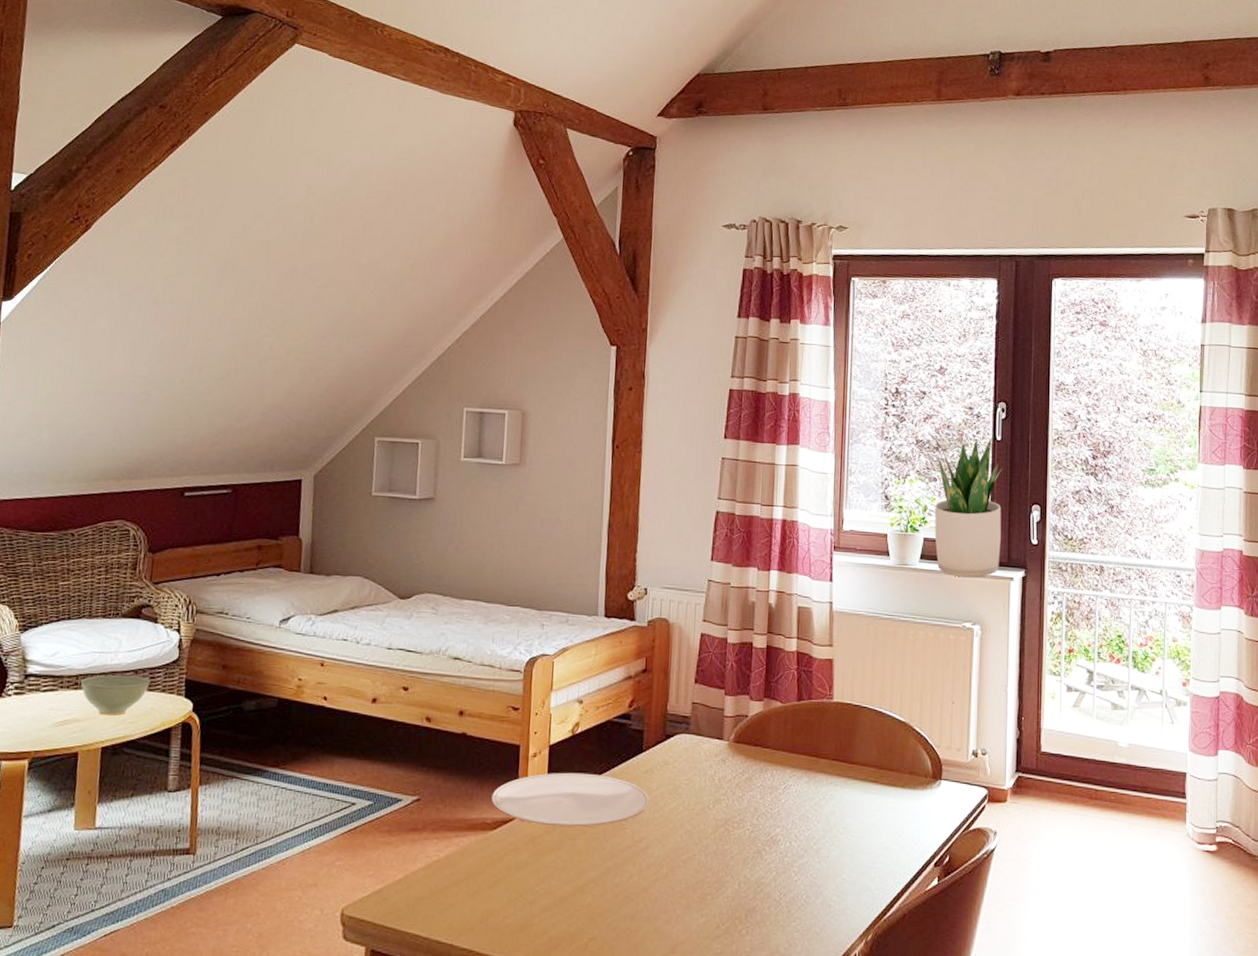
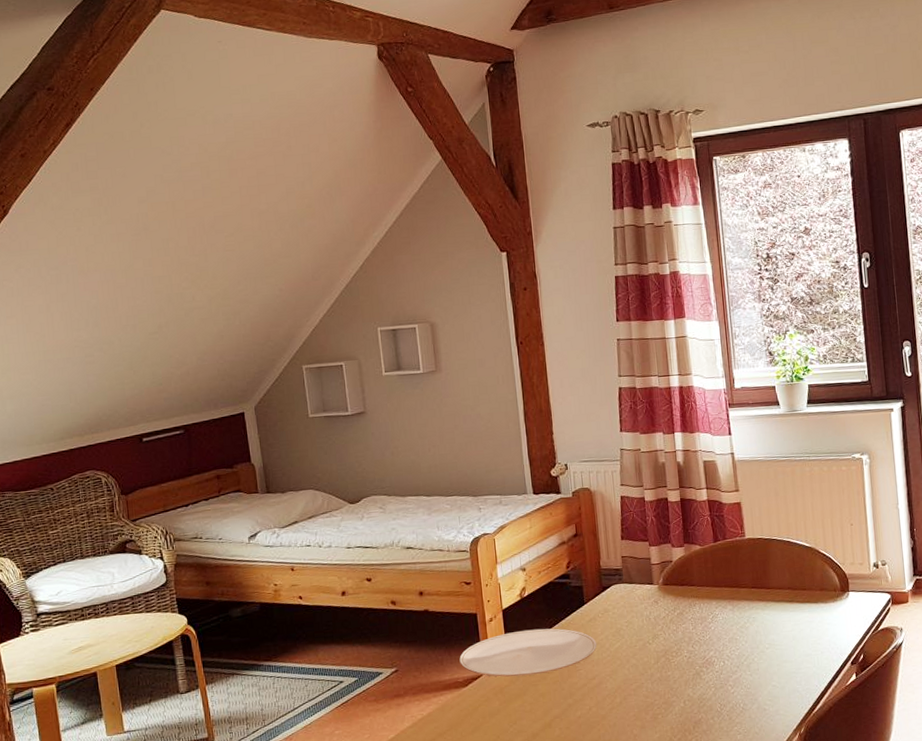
bowl: present [81,674,151,717] -> none [86,601,147,639]
planter: present [934,439,1002,578] -> none [812,287,879,415]

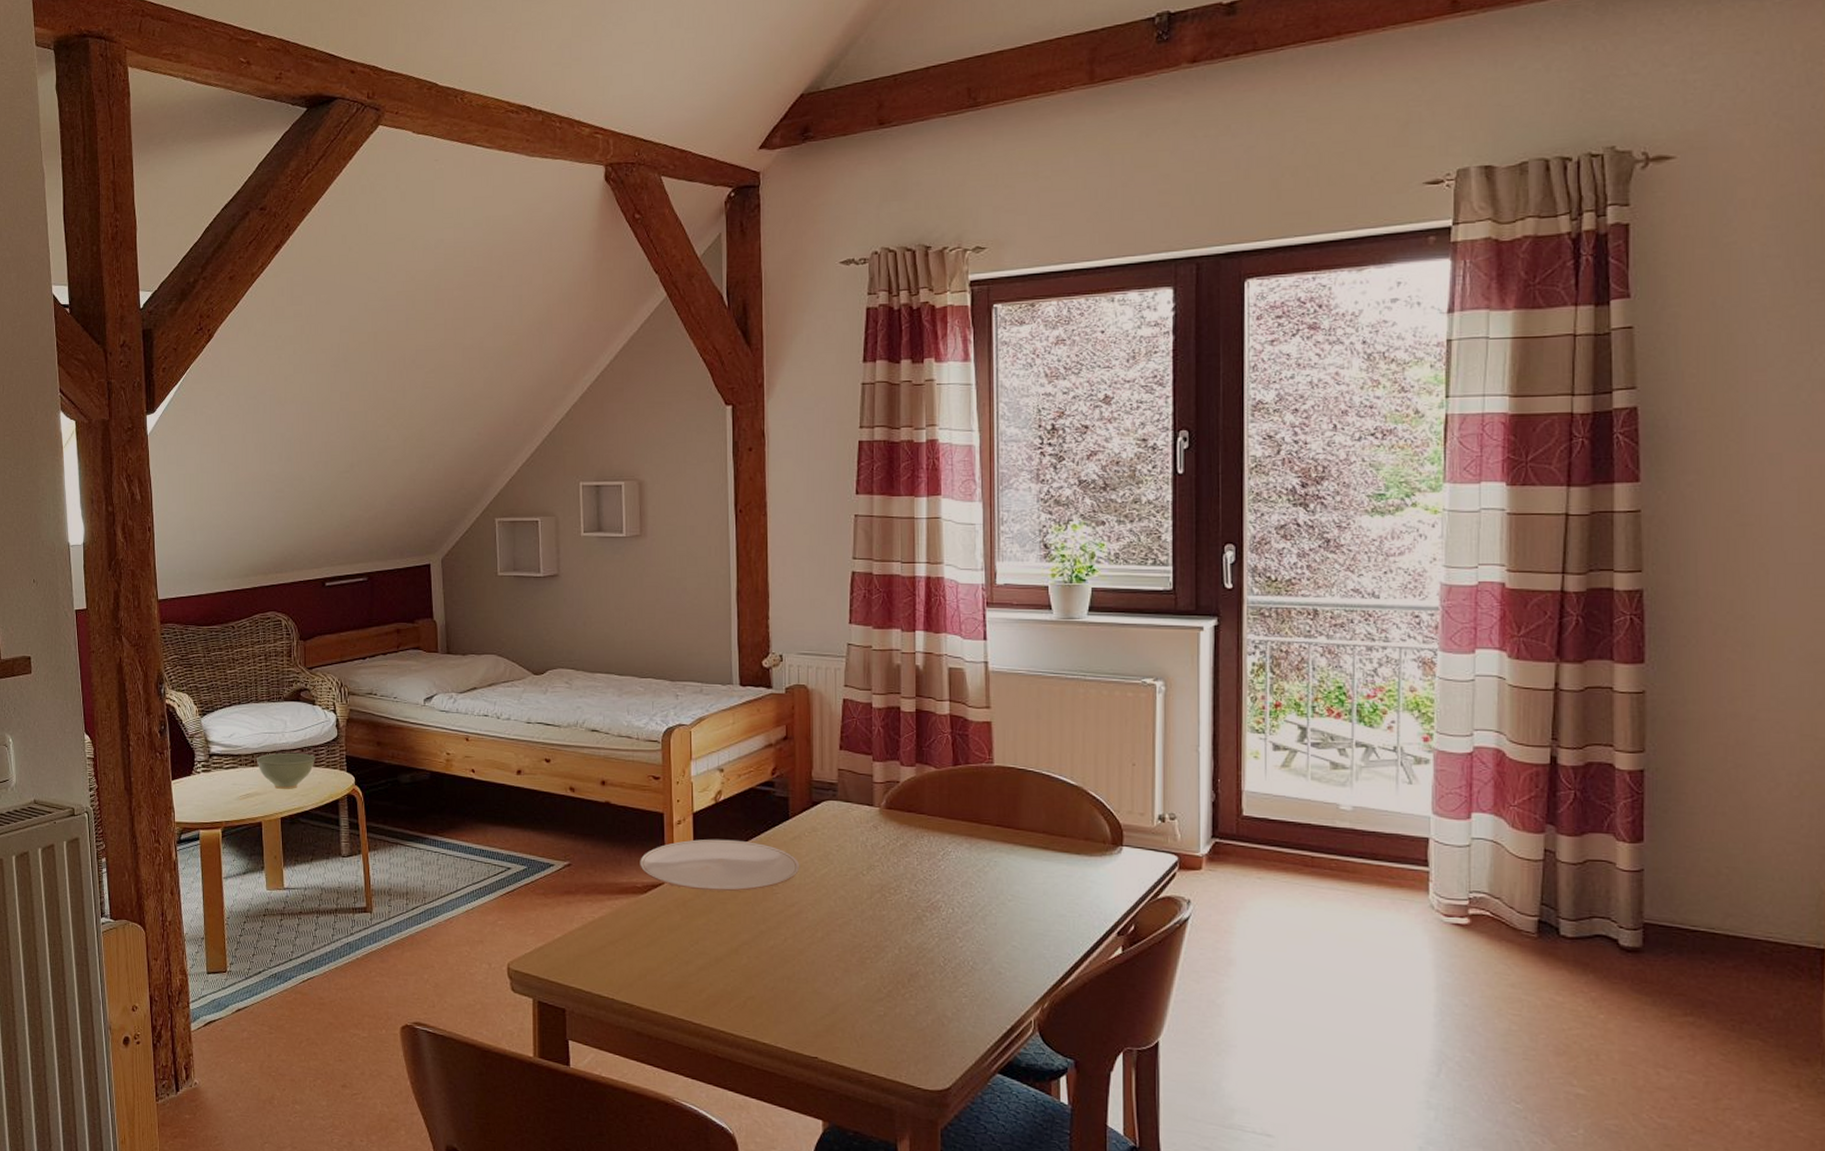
bowl: none [86,601,147,639] -> present [257,752,316,790]

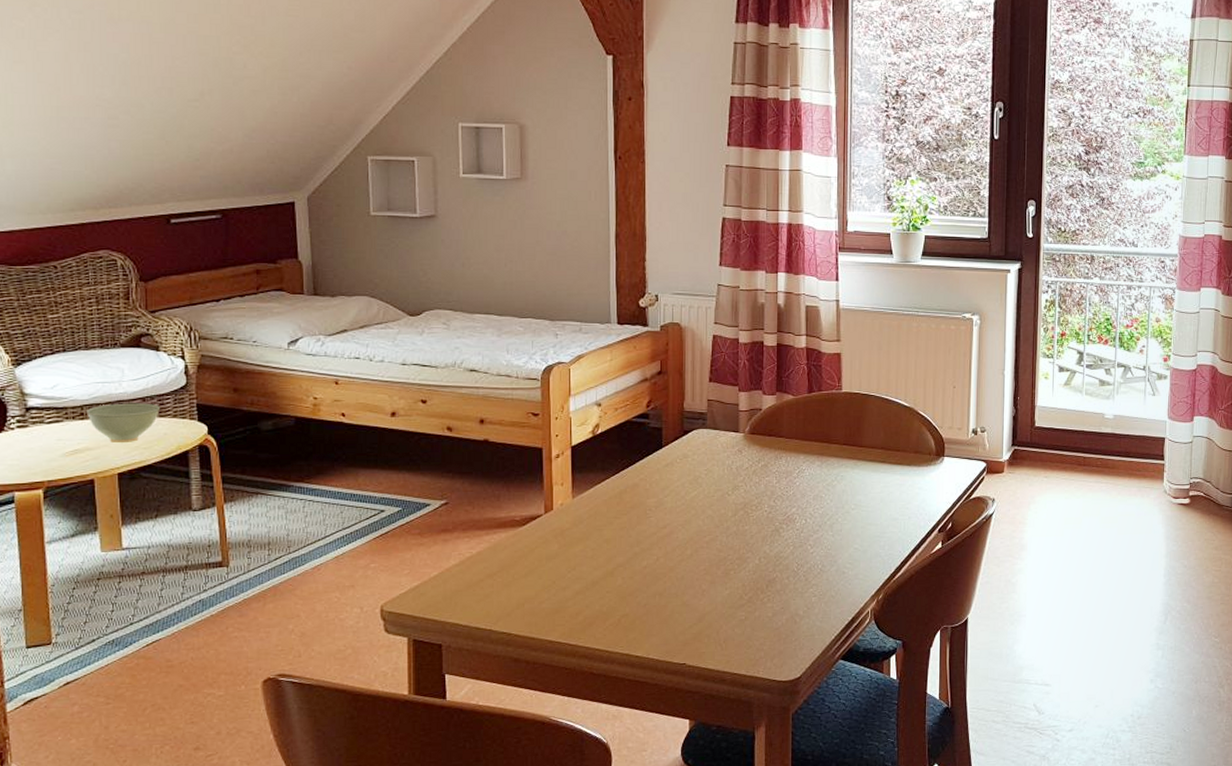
plate: present [640,839,800,892] -> none [518,469,672,520]

